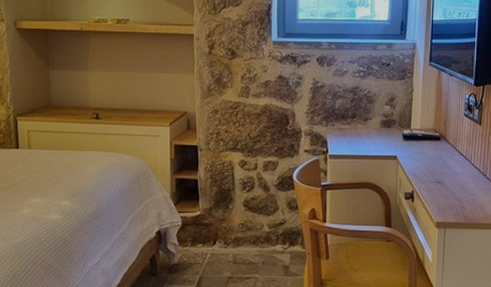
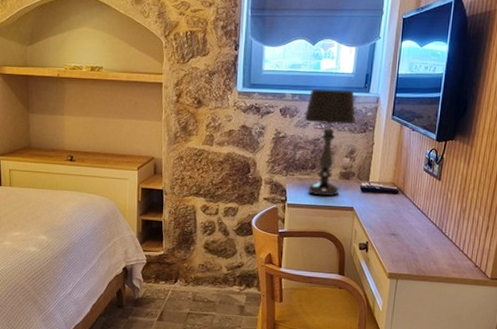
table lamp: none [342,36,394,146] -> present [304,88,356,197]

